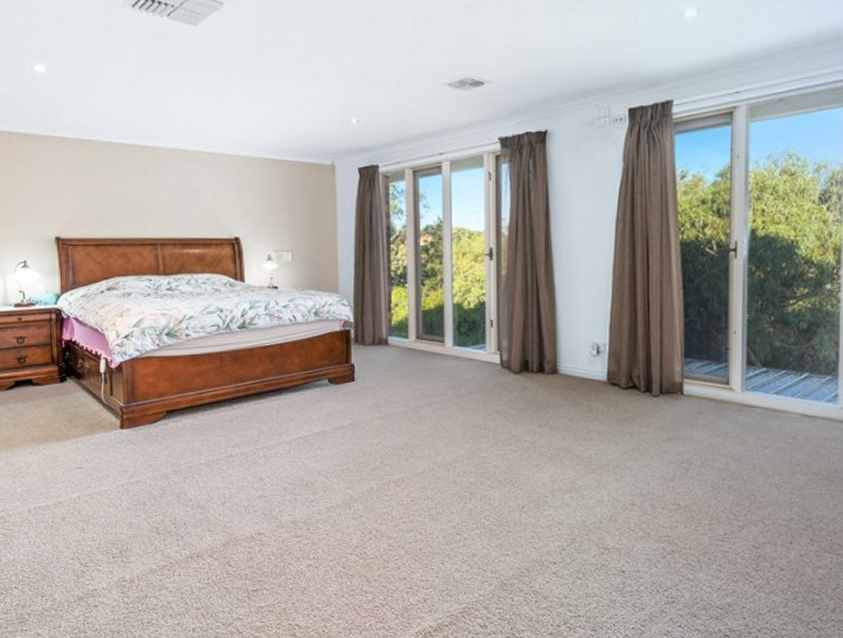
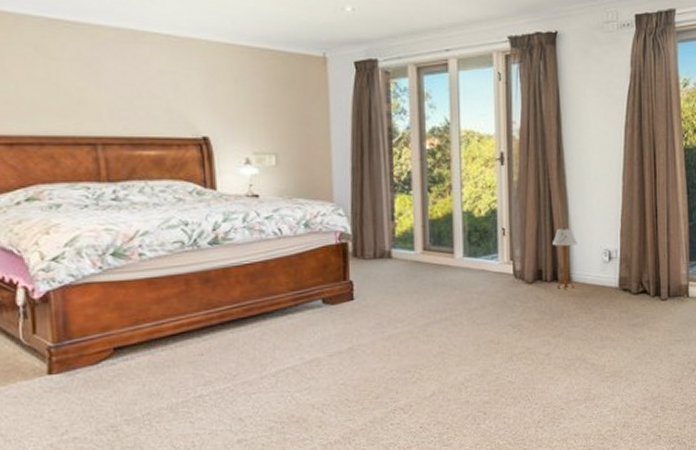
table lamp: none [539,319,564,382] -> present [553,226,577,290]

